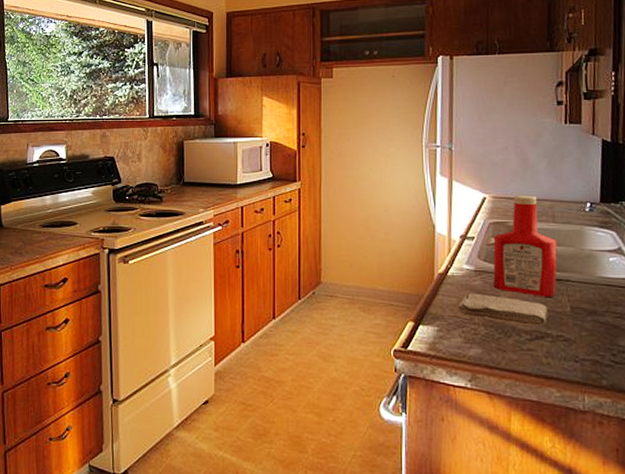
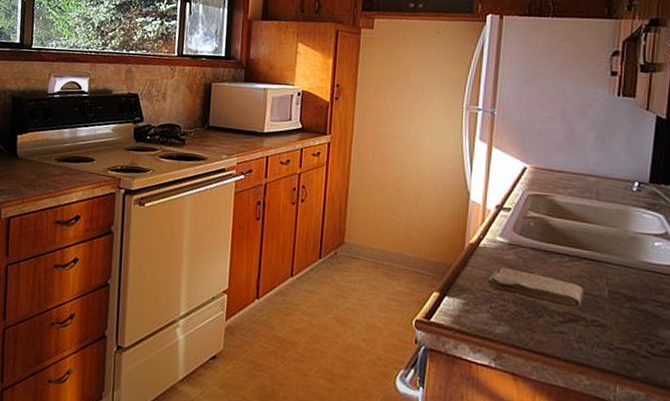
ketchup bottle: present [493,195,557,297] -> none [527,167,599,279]

